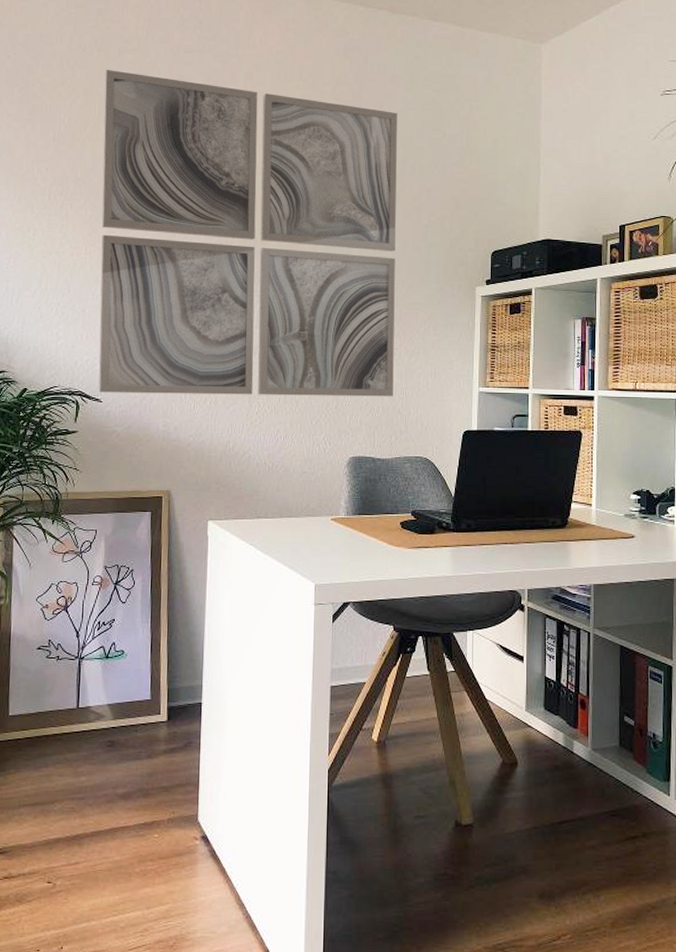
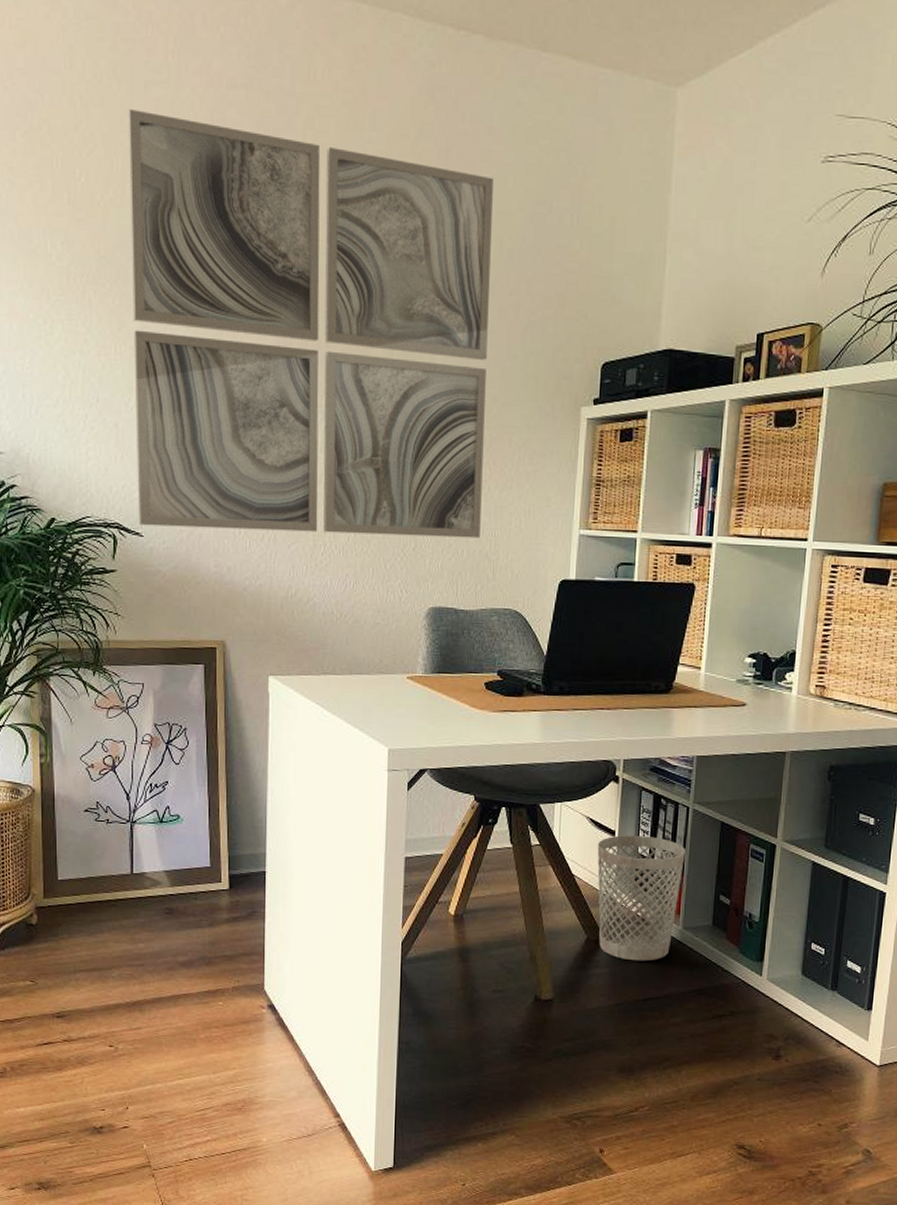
wastebasket: none [508,660,589,784] -> present [597,835,685,961]

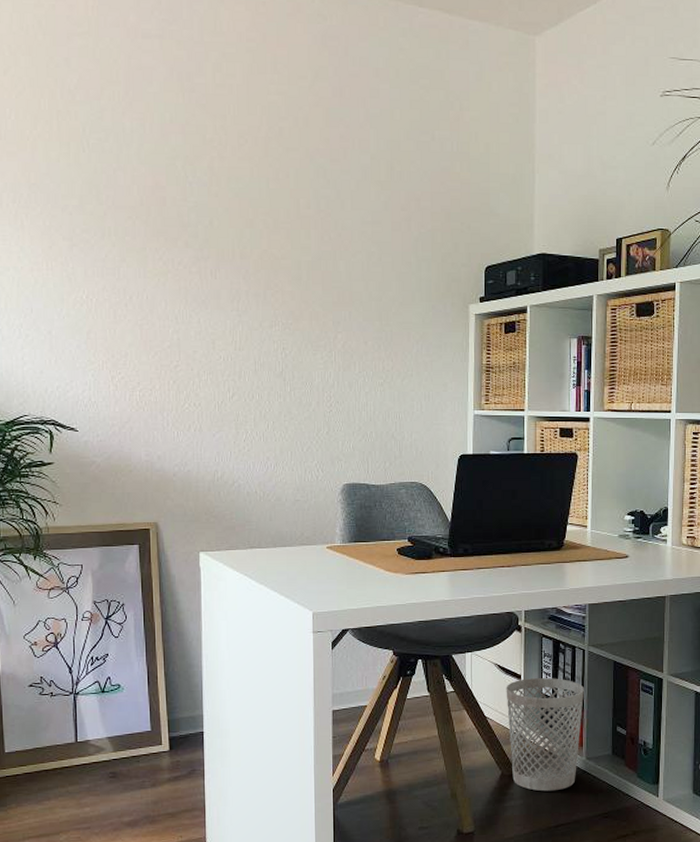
wall art: present [128,108,493,539] -> none [53,56,386,421]

